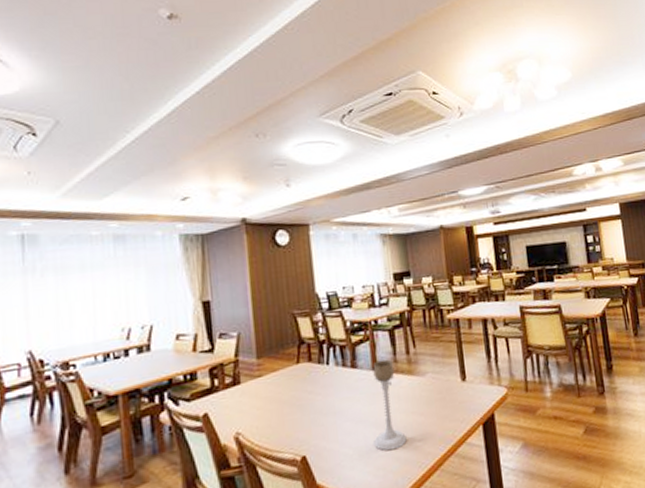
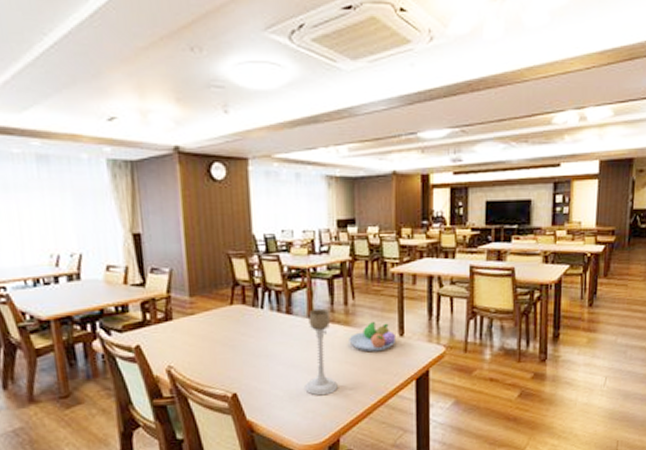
fruit bowl: none [413,368,459,400] -> present [349,321,397,353]

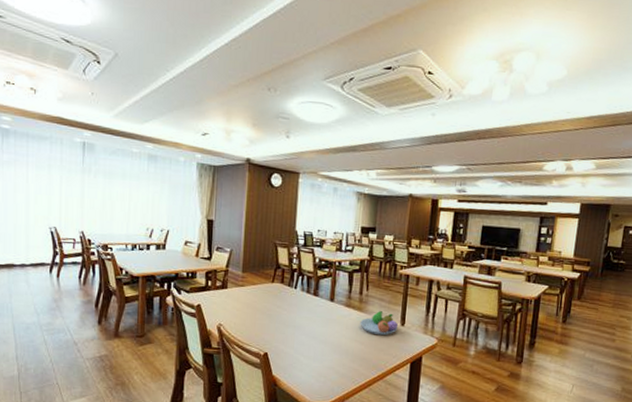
candle holder: present [305,308,338,396] -> none [321,294,348,365]

